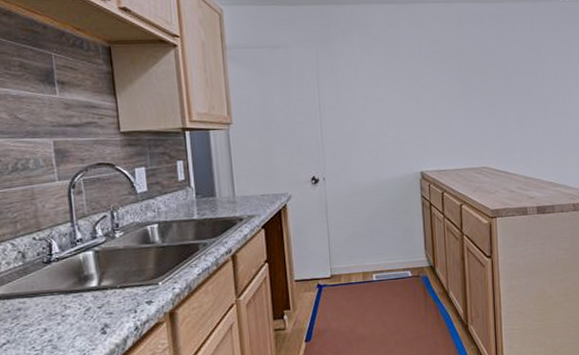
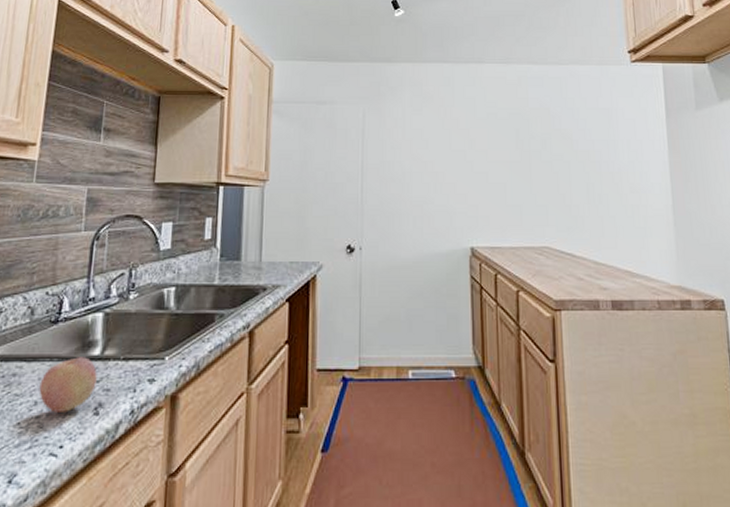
fruit: none [45,289,99,336] -> present [39,357,97,412]

